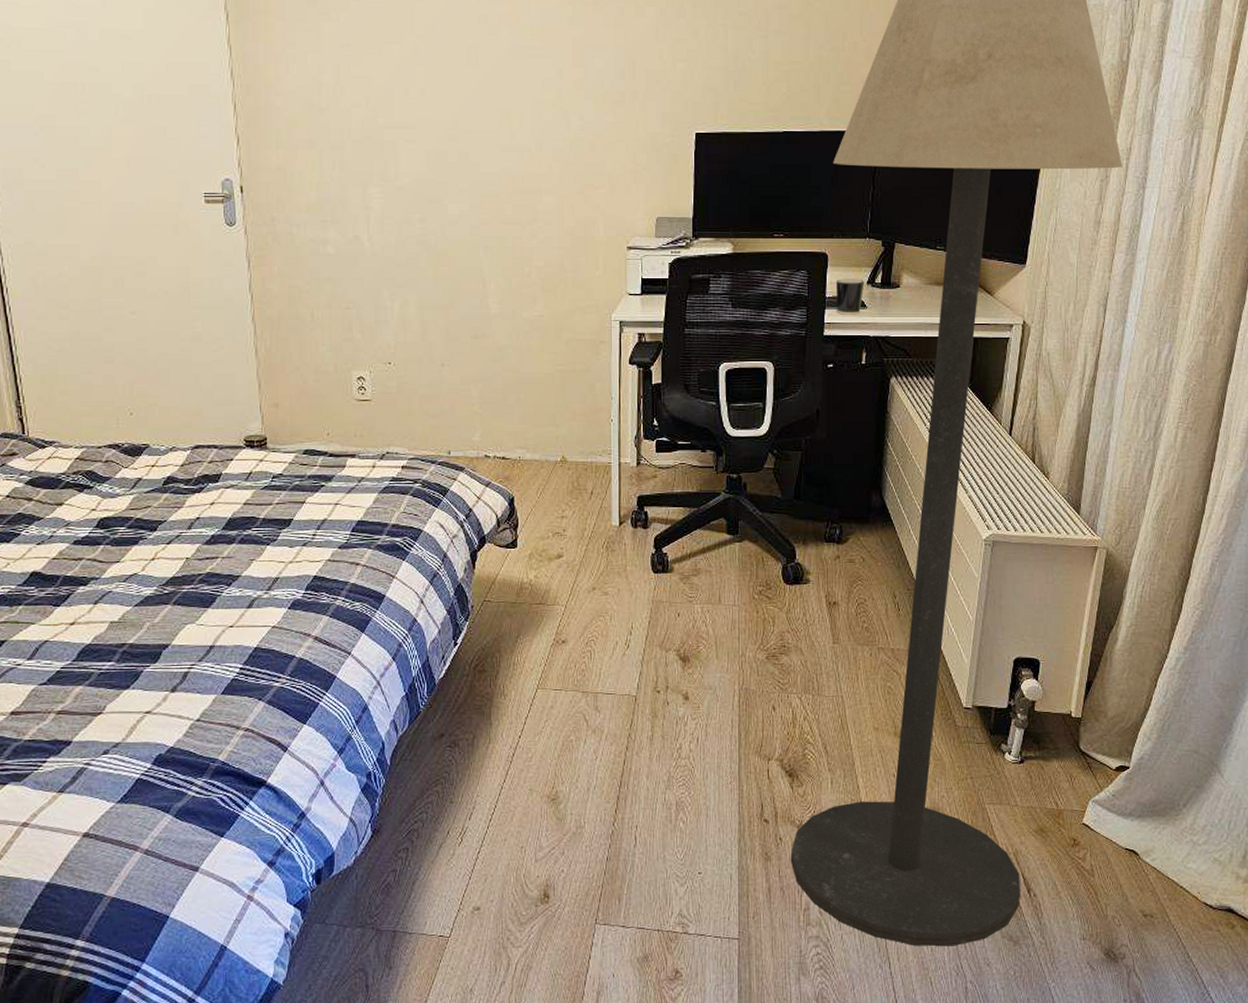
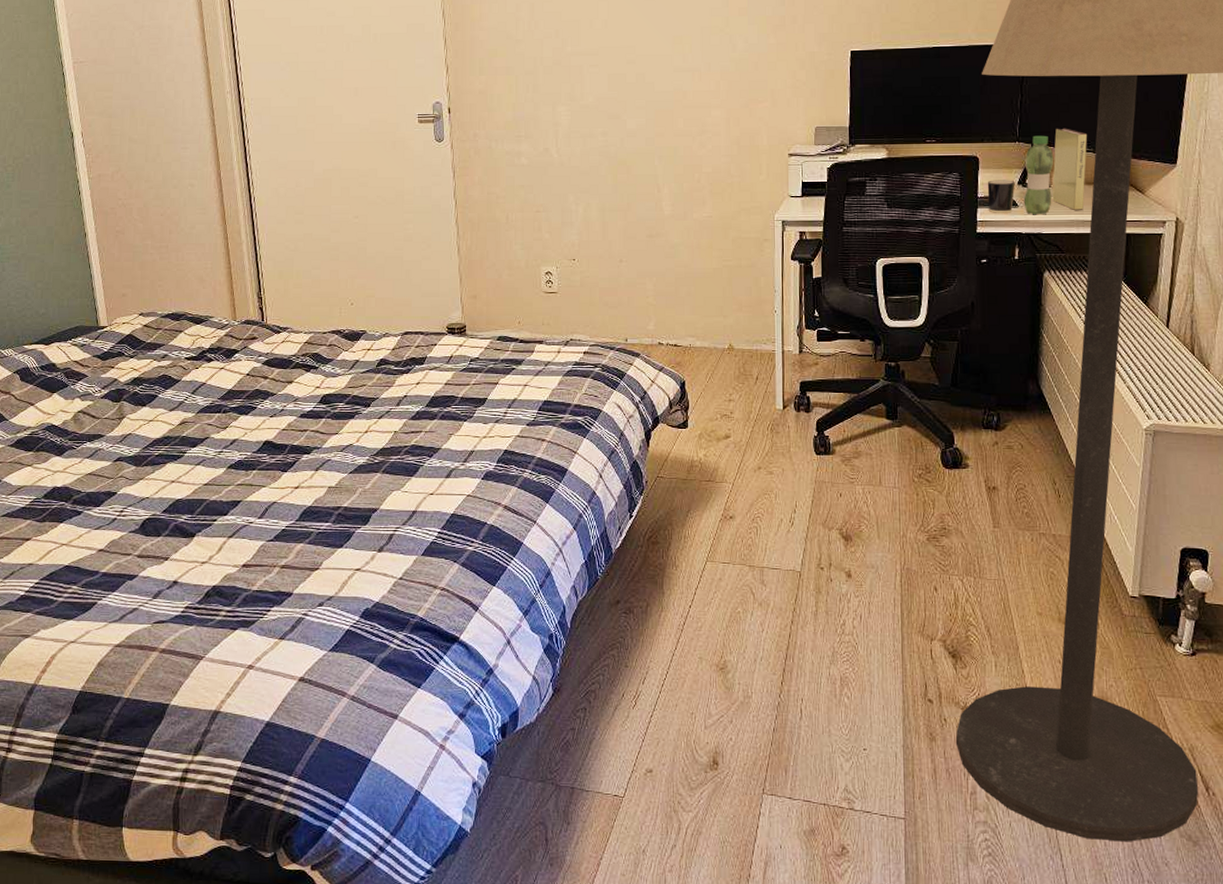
water bottle: none [872,231,904,317] -> present [1023,135,1054,215]
book: none [901,224,939,312] -> present [1052,128,1088,210]

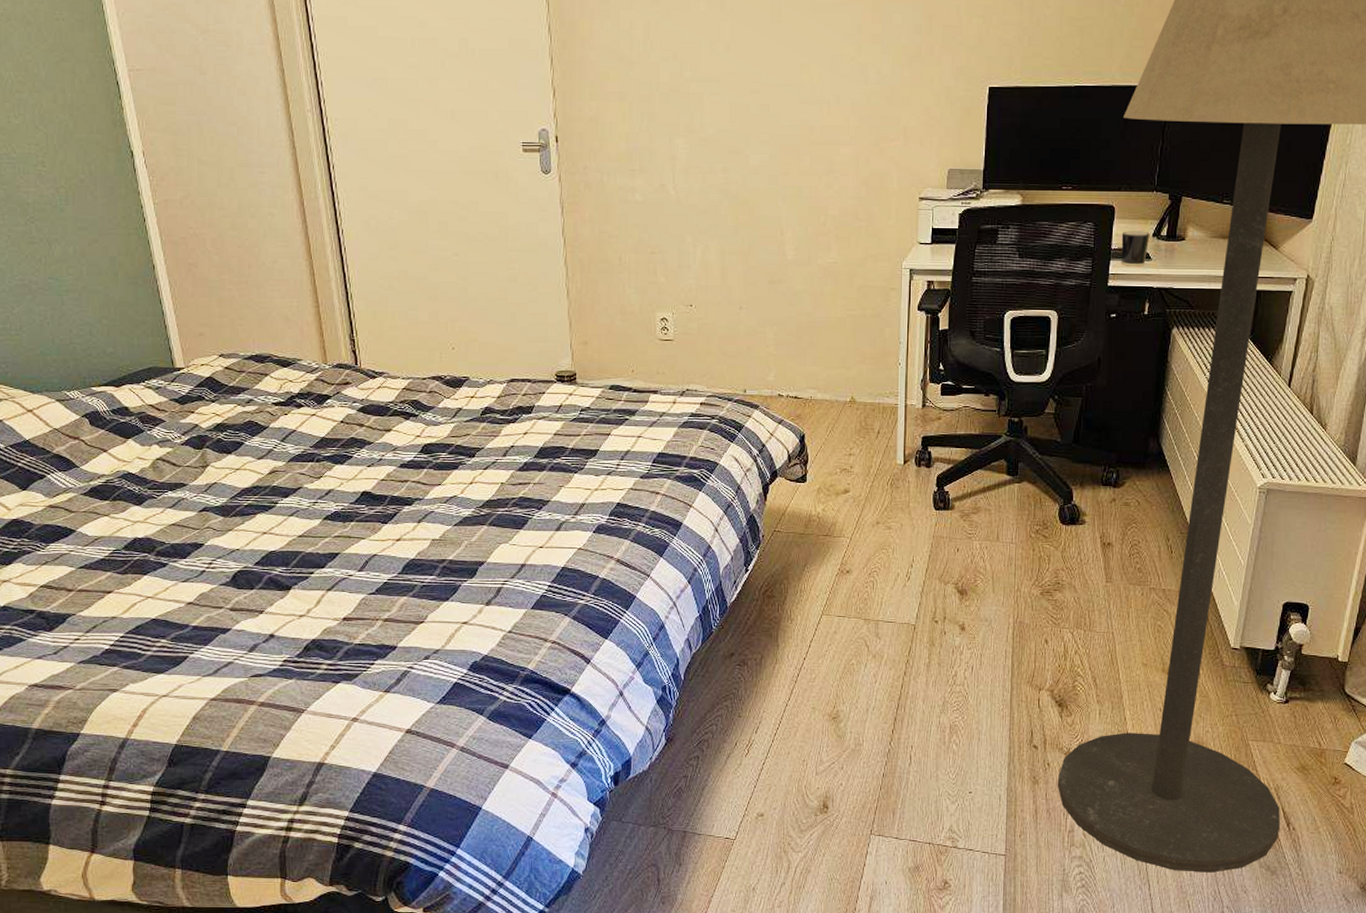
water bottle: present [1023,135,1054,215] -> none [1157,185,1191,269]
book: present [1052,128,1088,210] -> none [1186,178,1227,265]

